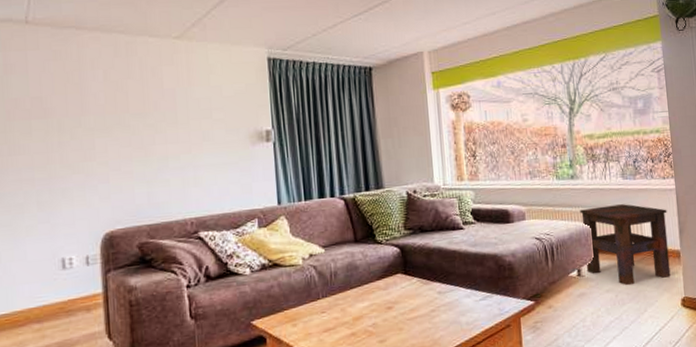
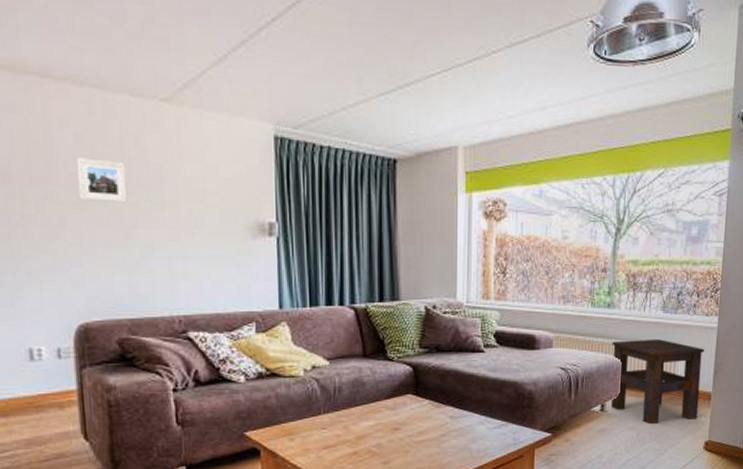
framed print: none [104,90,147,126] -> present [76,158,128,203]

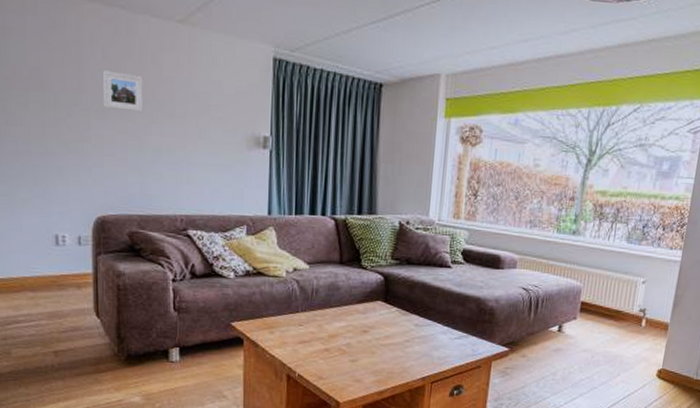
side table: present [610,339,705,425] -> none [568,267,666,349]

